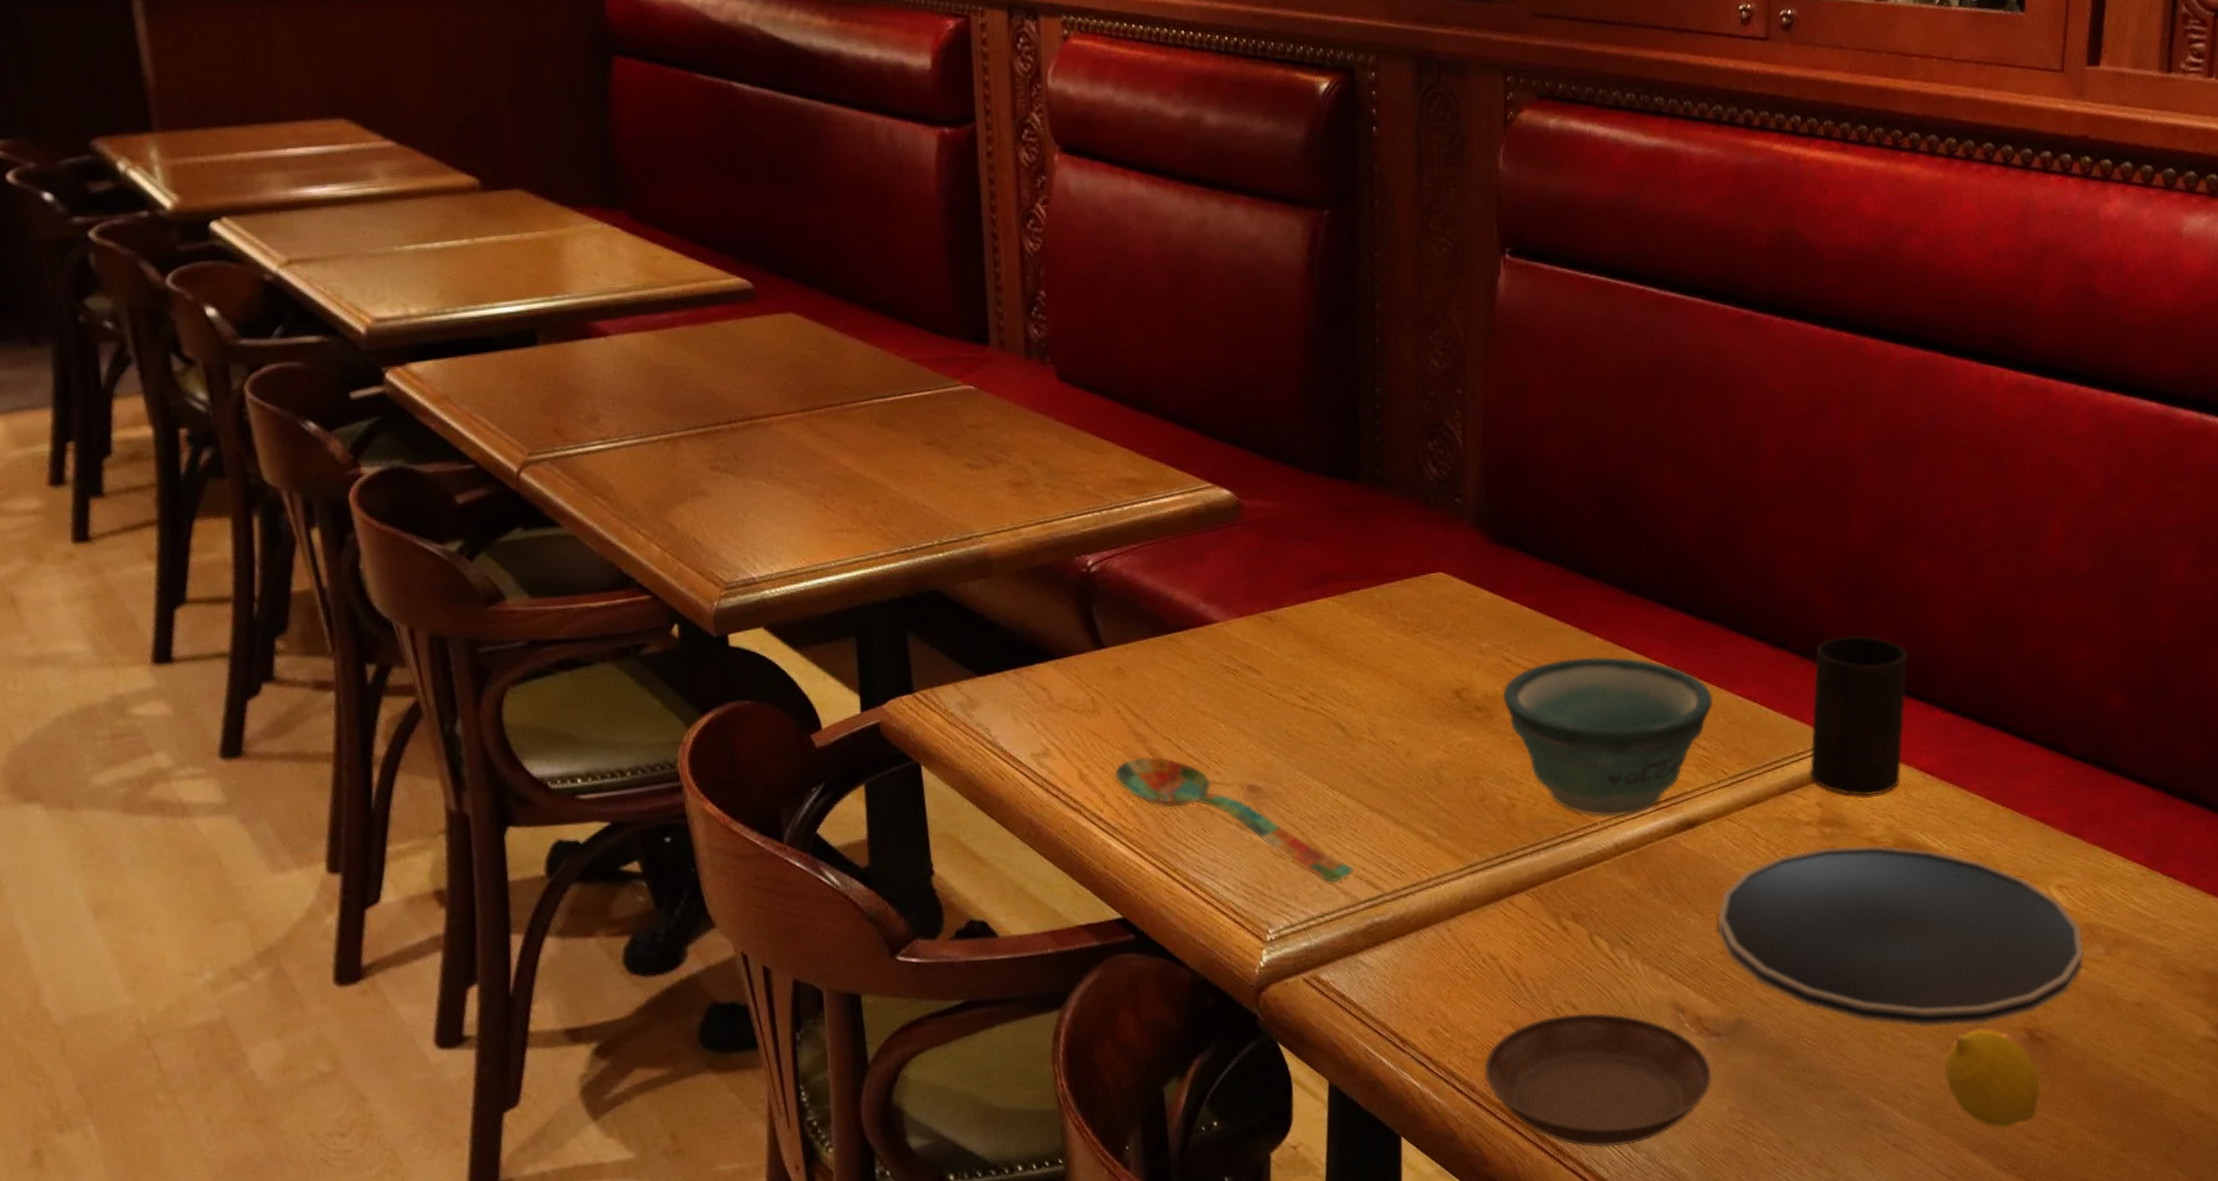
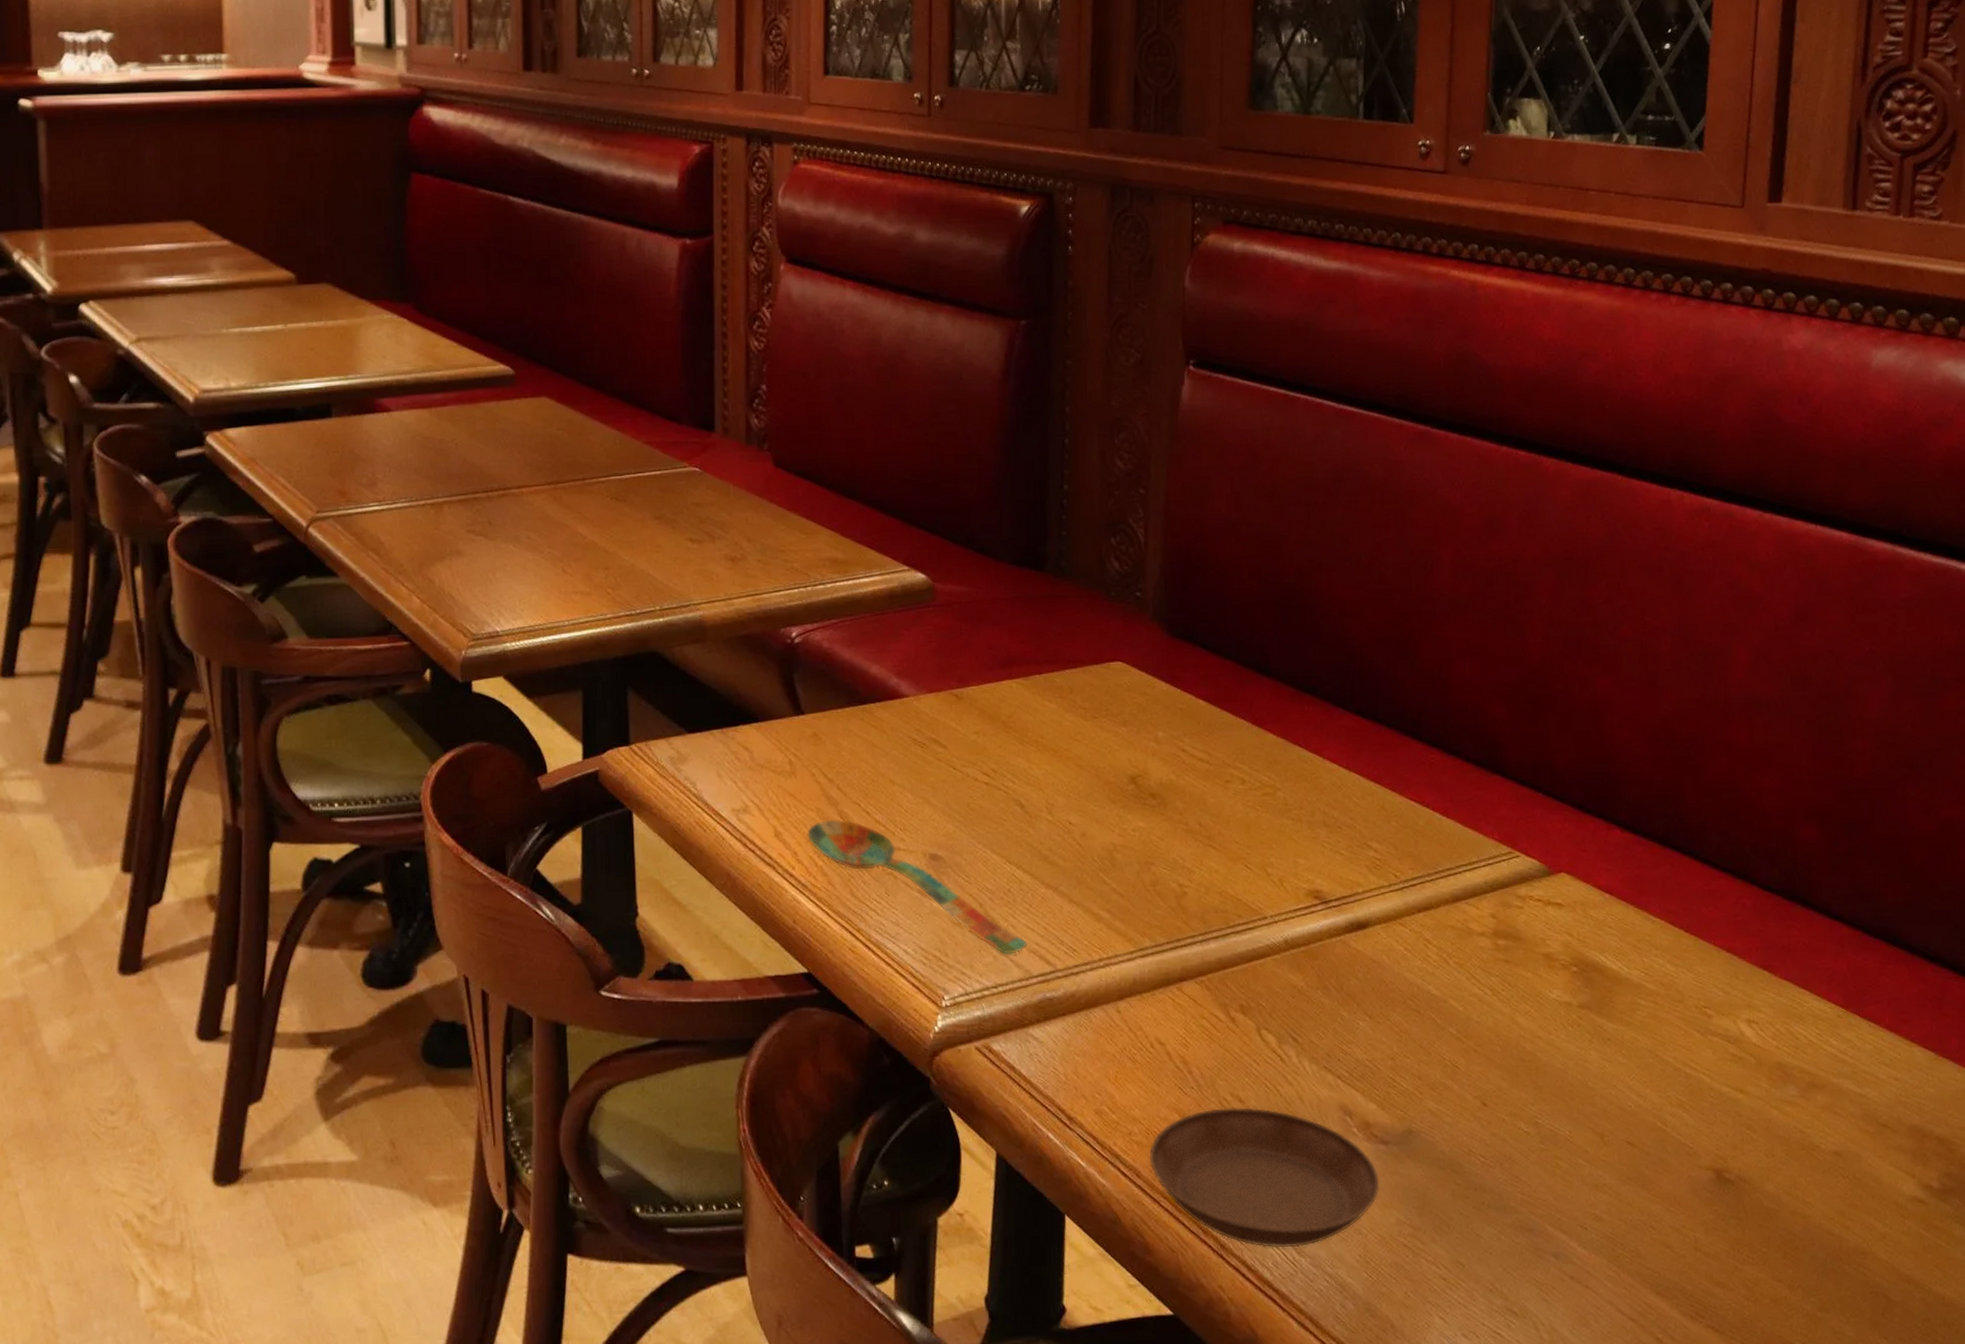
bowl: present [1502,656,1713,817] -> none [1176,752,1385,912]
plate: present [1717,845,2084,1028] -> none [1387,960,1776,1159]
cup: present [1809,635,1908,797] -> none [1483,747,1586,911]
fruit: present [1944,1030,2040,1128] -> none [1625,1165,1730,1272]

